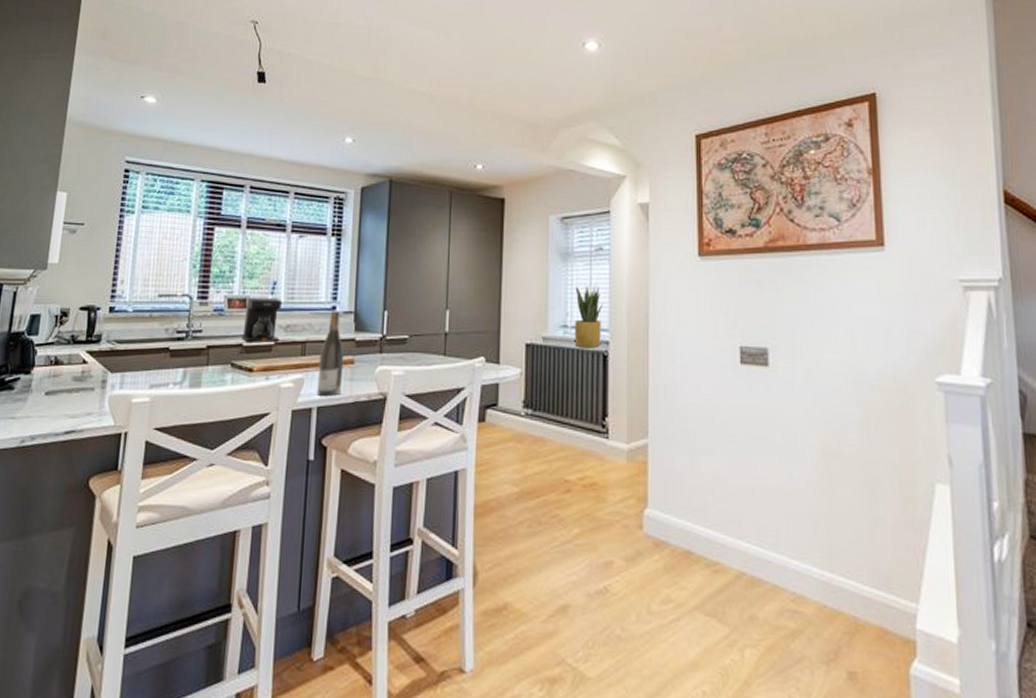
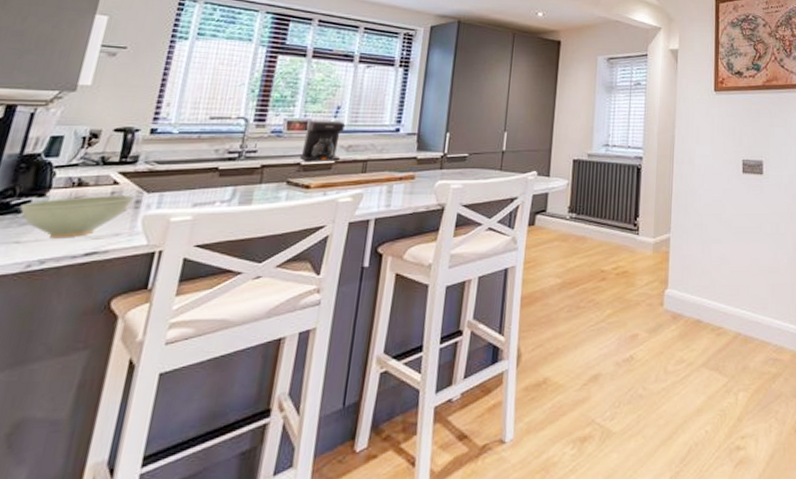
bowl: none [12,374,101,416] -> present [20,196,135,239]
wine bottle: present [316,311,345,396] -> none [375,133,406,208]
planter: present [574,284,603,348] -> none [614,112,639,163]

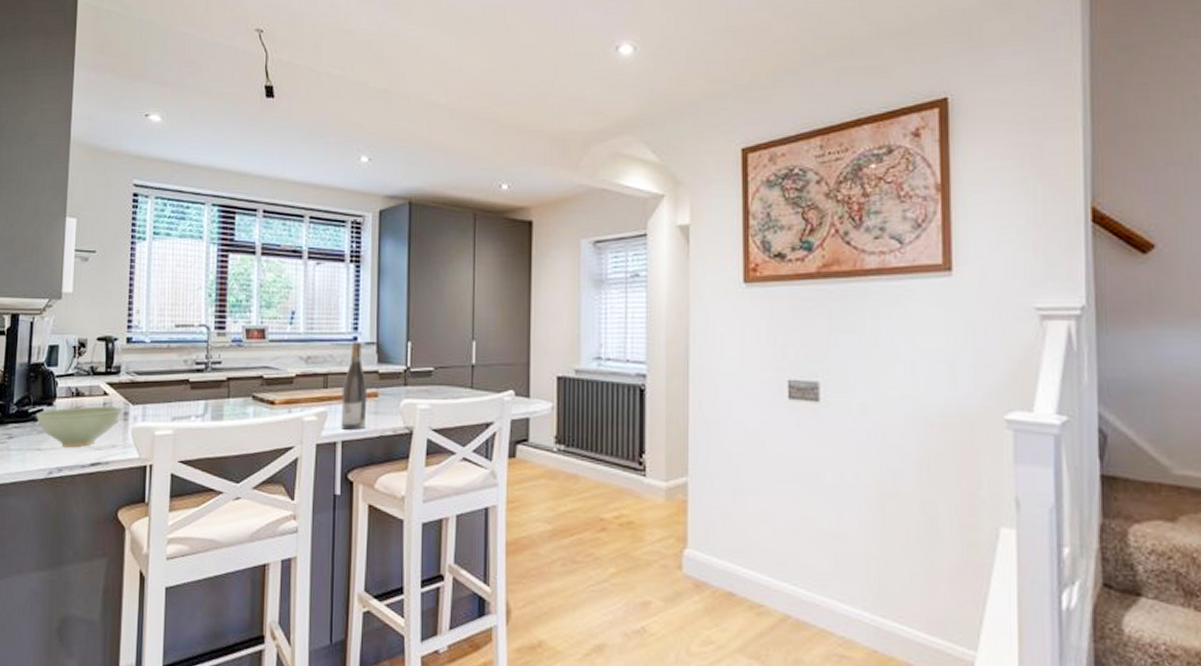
coffee maker: present [300,120,345,162] -> none [262,327,301,376]
wine bottle: none [375,133,406,208] -> present [341,342,368,430]

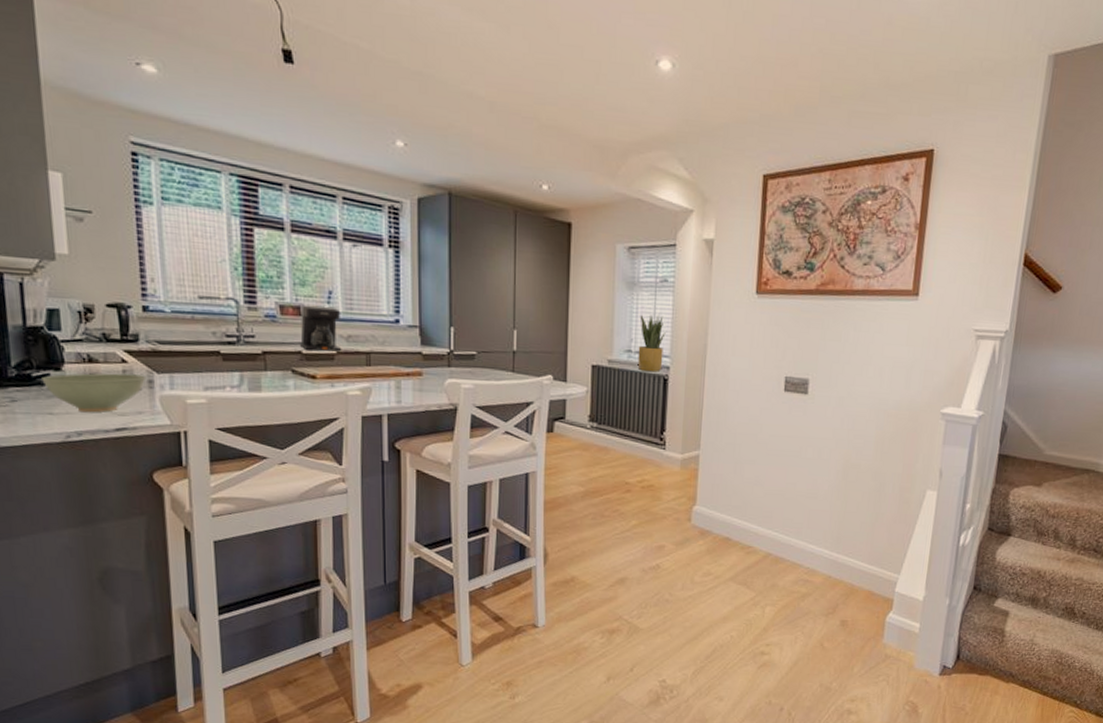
coffee maker: none [262,327,301,376] -> present [300,305,342,352]
wine bottle: present [341,342,368,430] -> none [385,324,412,405]
planter: none [609,313,640,382] -> present [637,314,666,372]

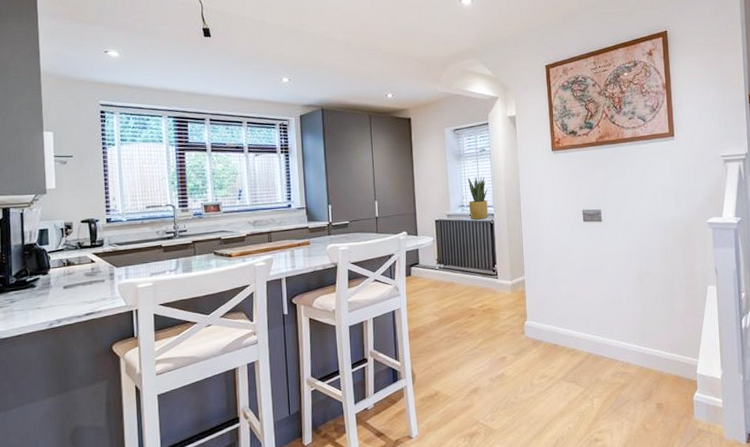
bowl: present [42,373,147,413] -> none [33,270,109,305]
coffee maker: present [300,305,342,352] -> none [220,201,250,237]

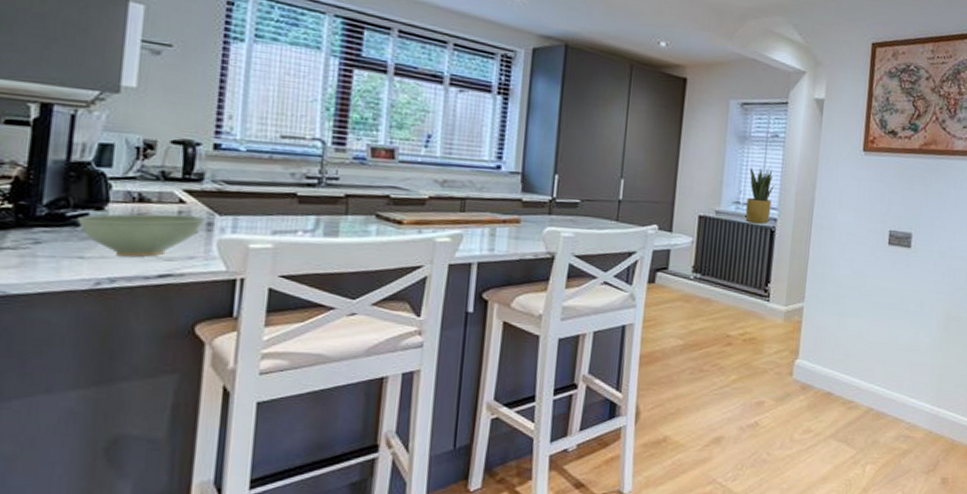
bowl: none [33,270,109,305] -> present [77,214,206,258]

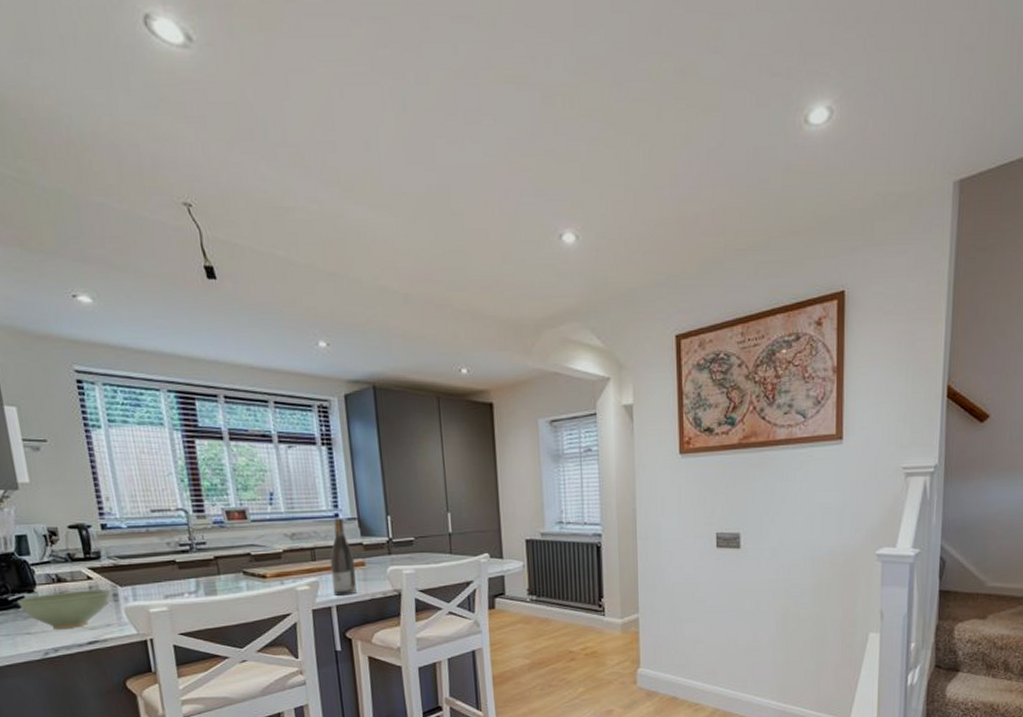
wine bottle: none [477,170,510,253] -> present [329,518,358,596]
planter: present [745,167,775,224] -> none [567,483,594,541]

